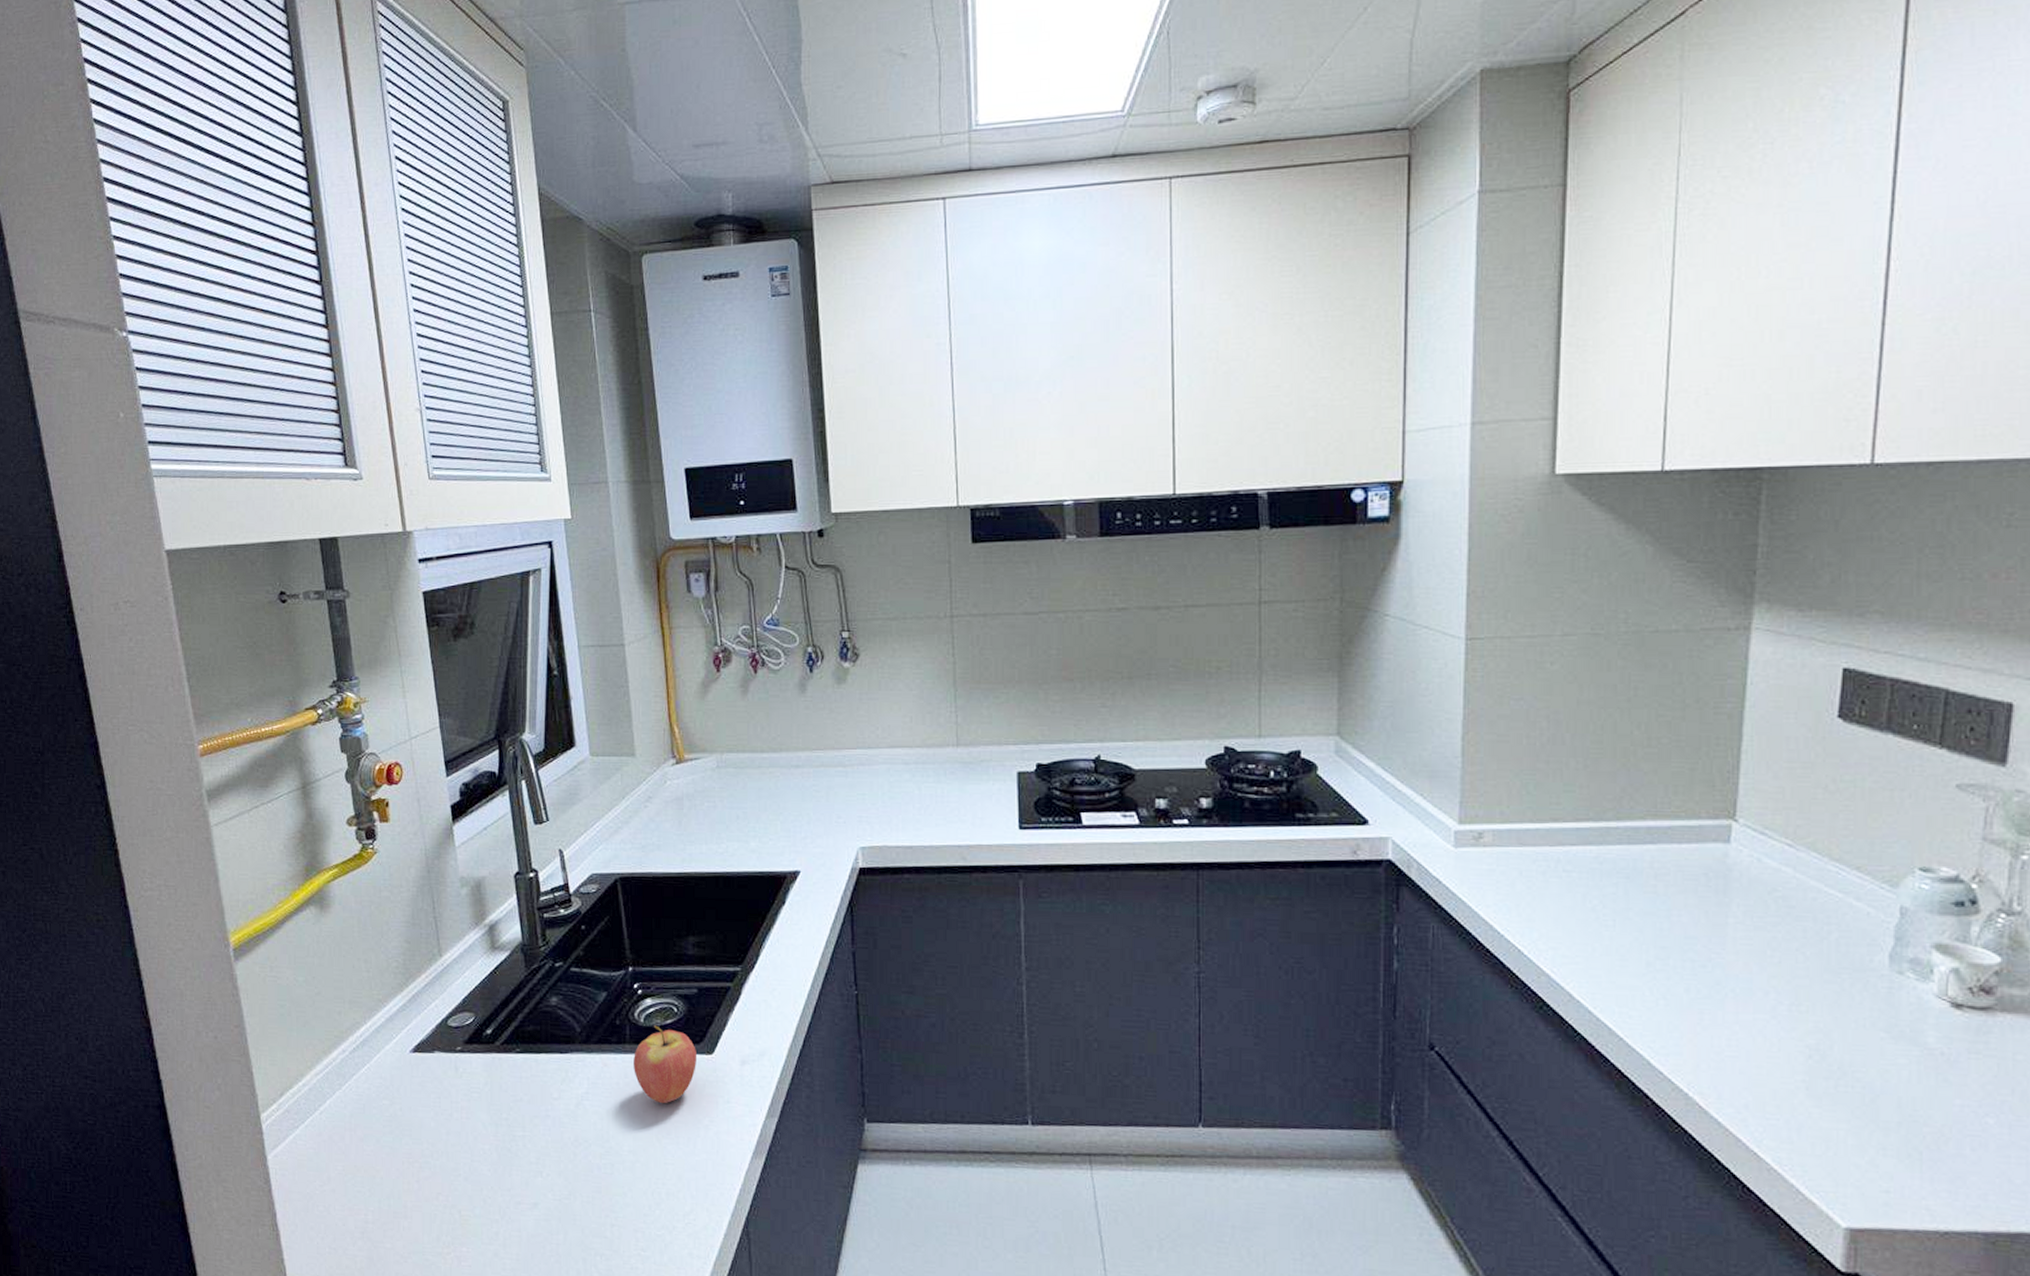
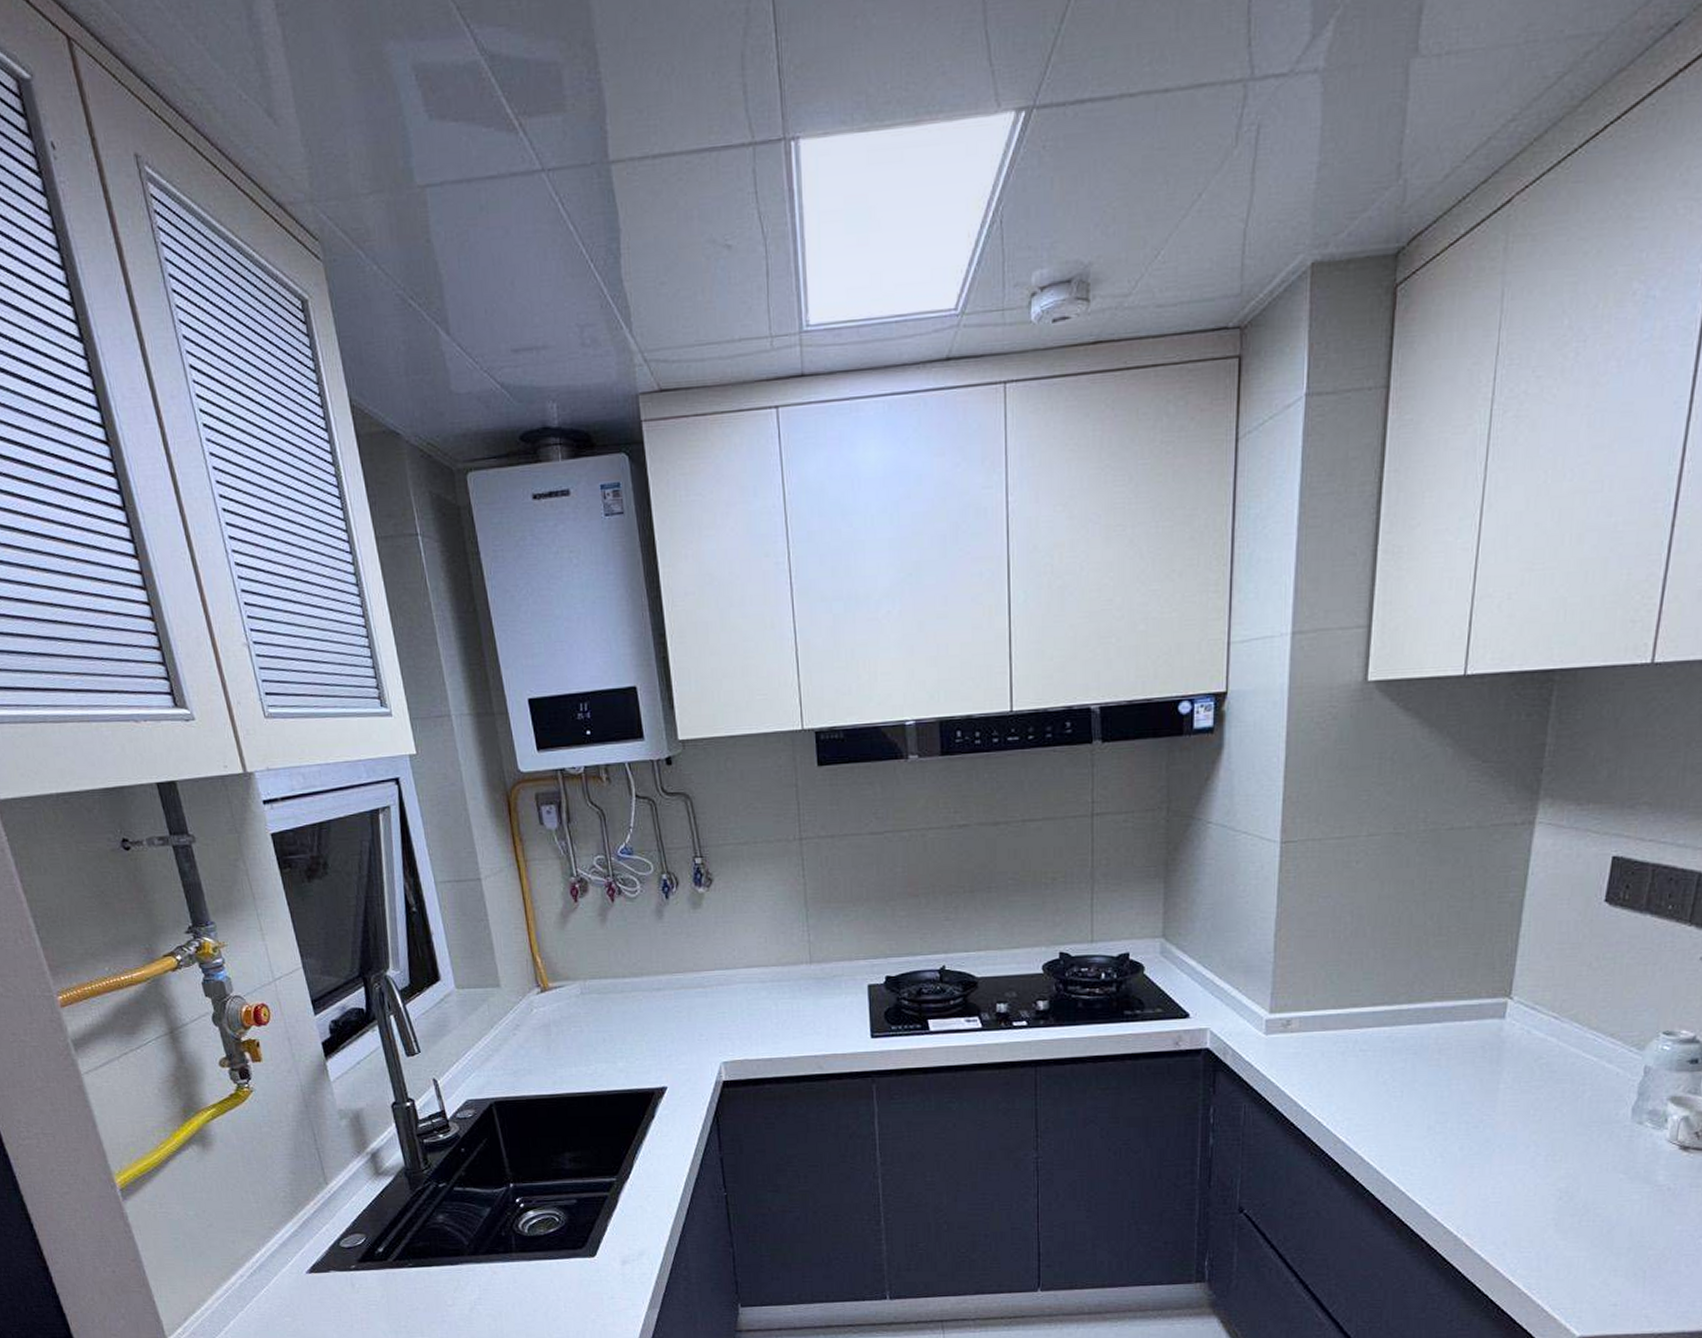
fruit: present [634,1025,696,1104] -> none [521,1234,581,1304]

